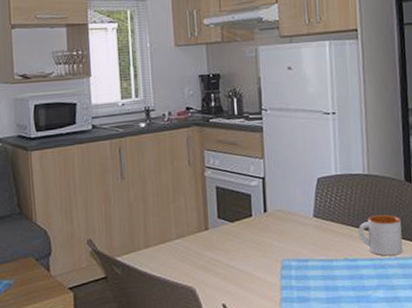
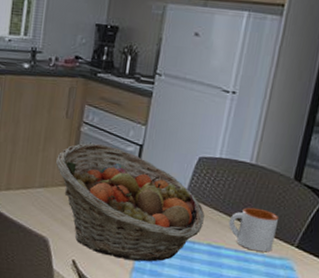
fruit basket: none [188,184,336,293] -> present [56,143,205,262]

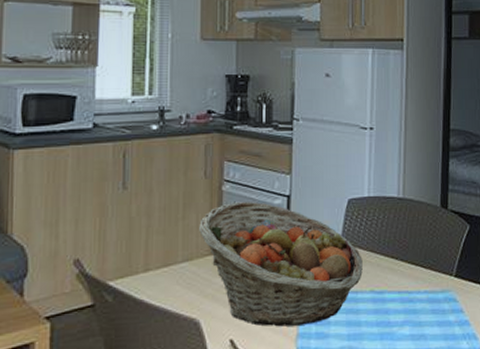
mug: present [228,207,280,253] -> none [387,242,434,289]

